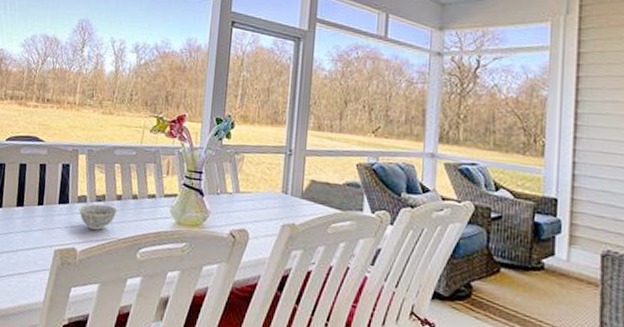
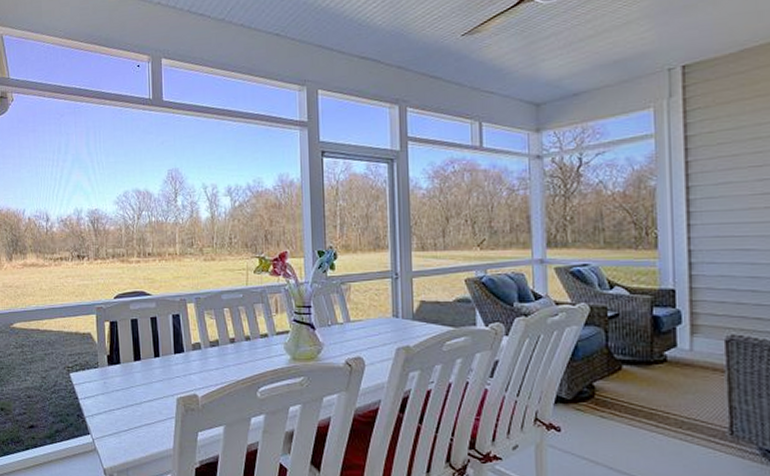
bowl: present [79,203,118,230] -> none [195,349,233,374]

